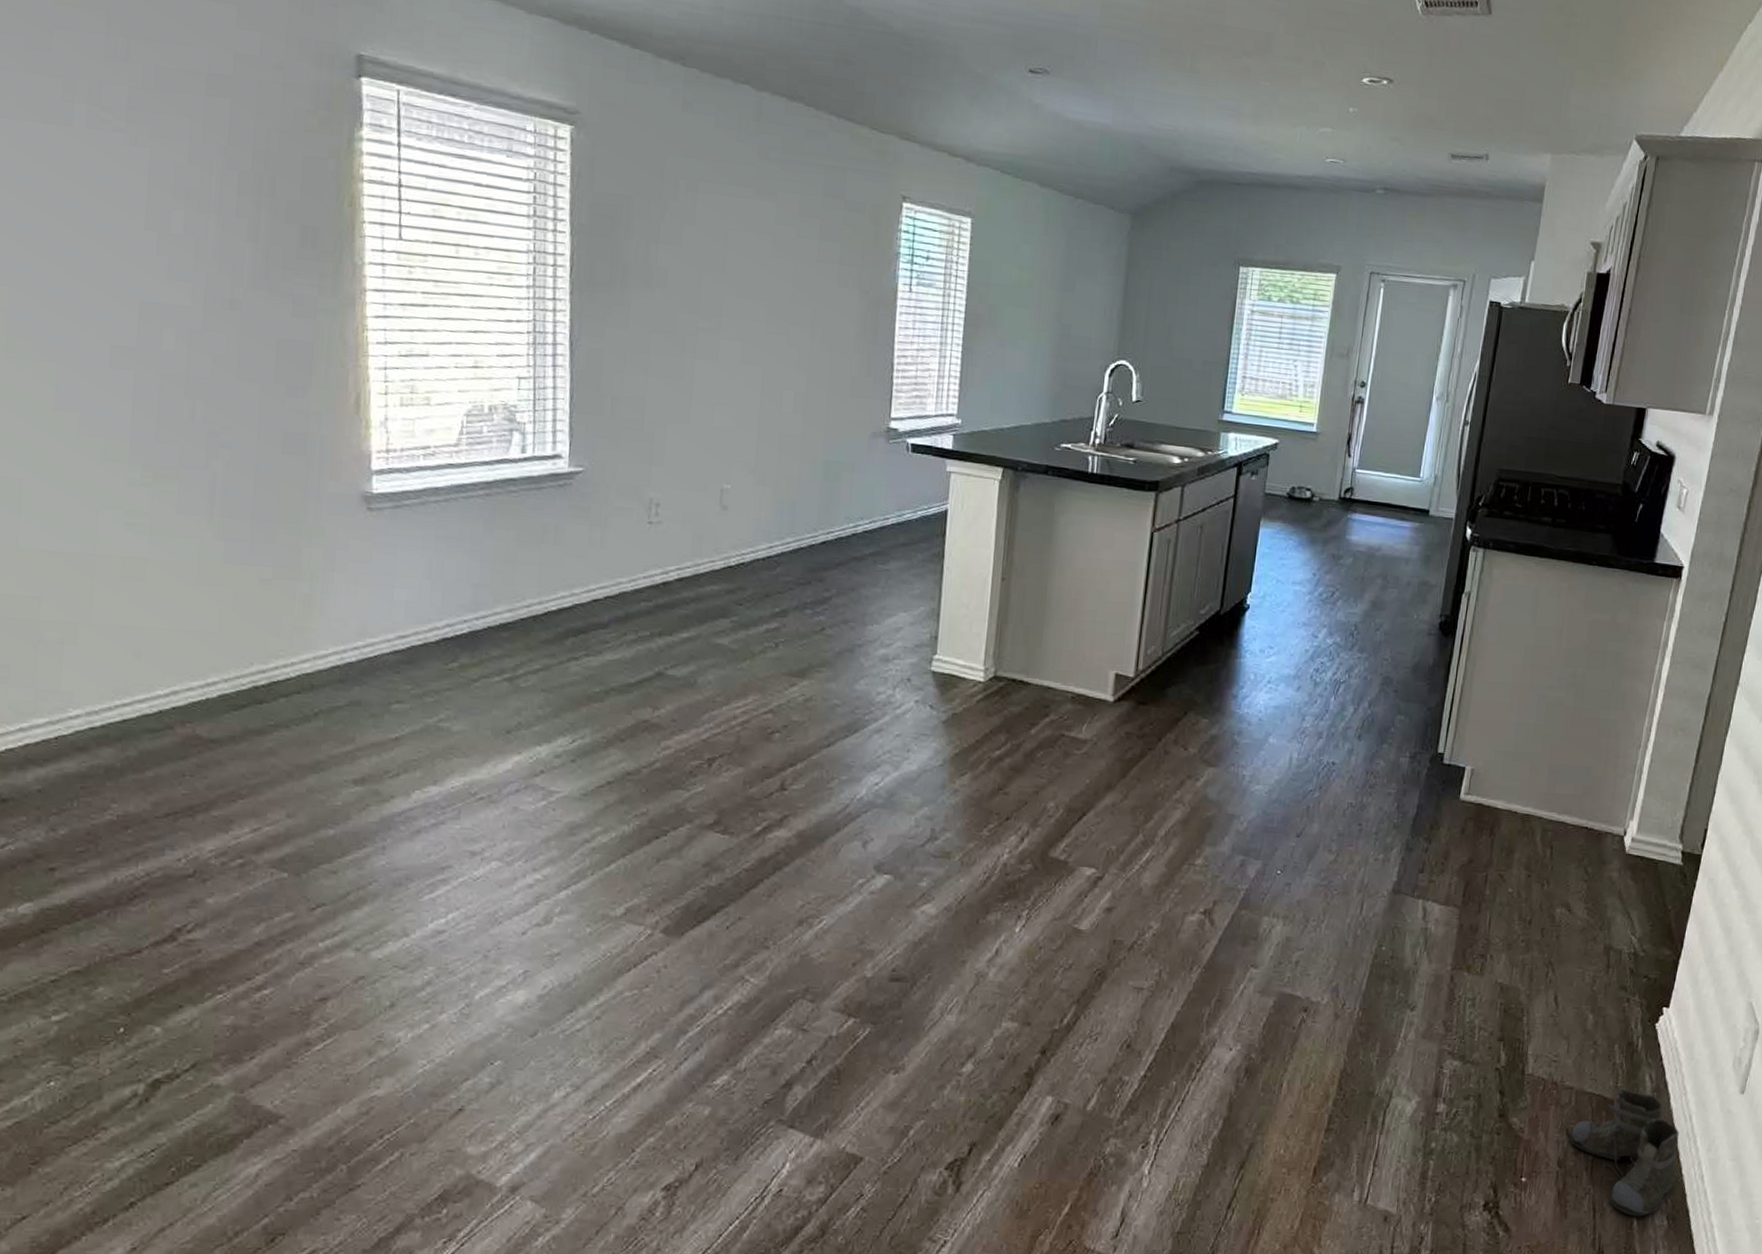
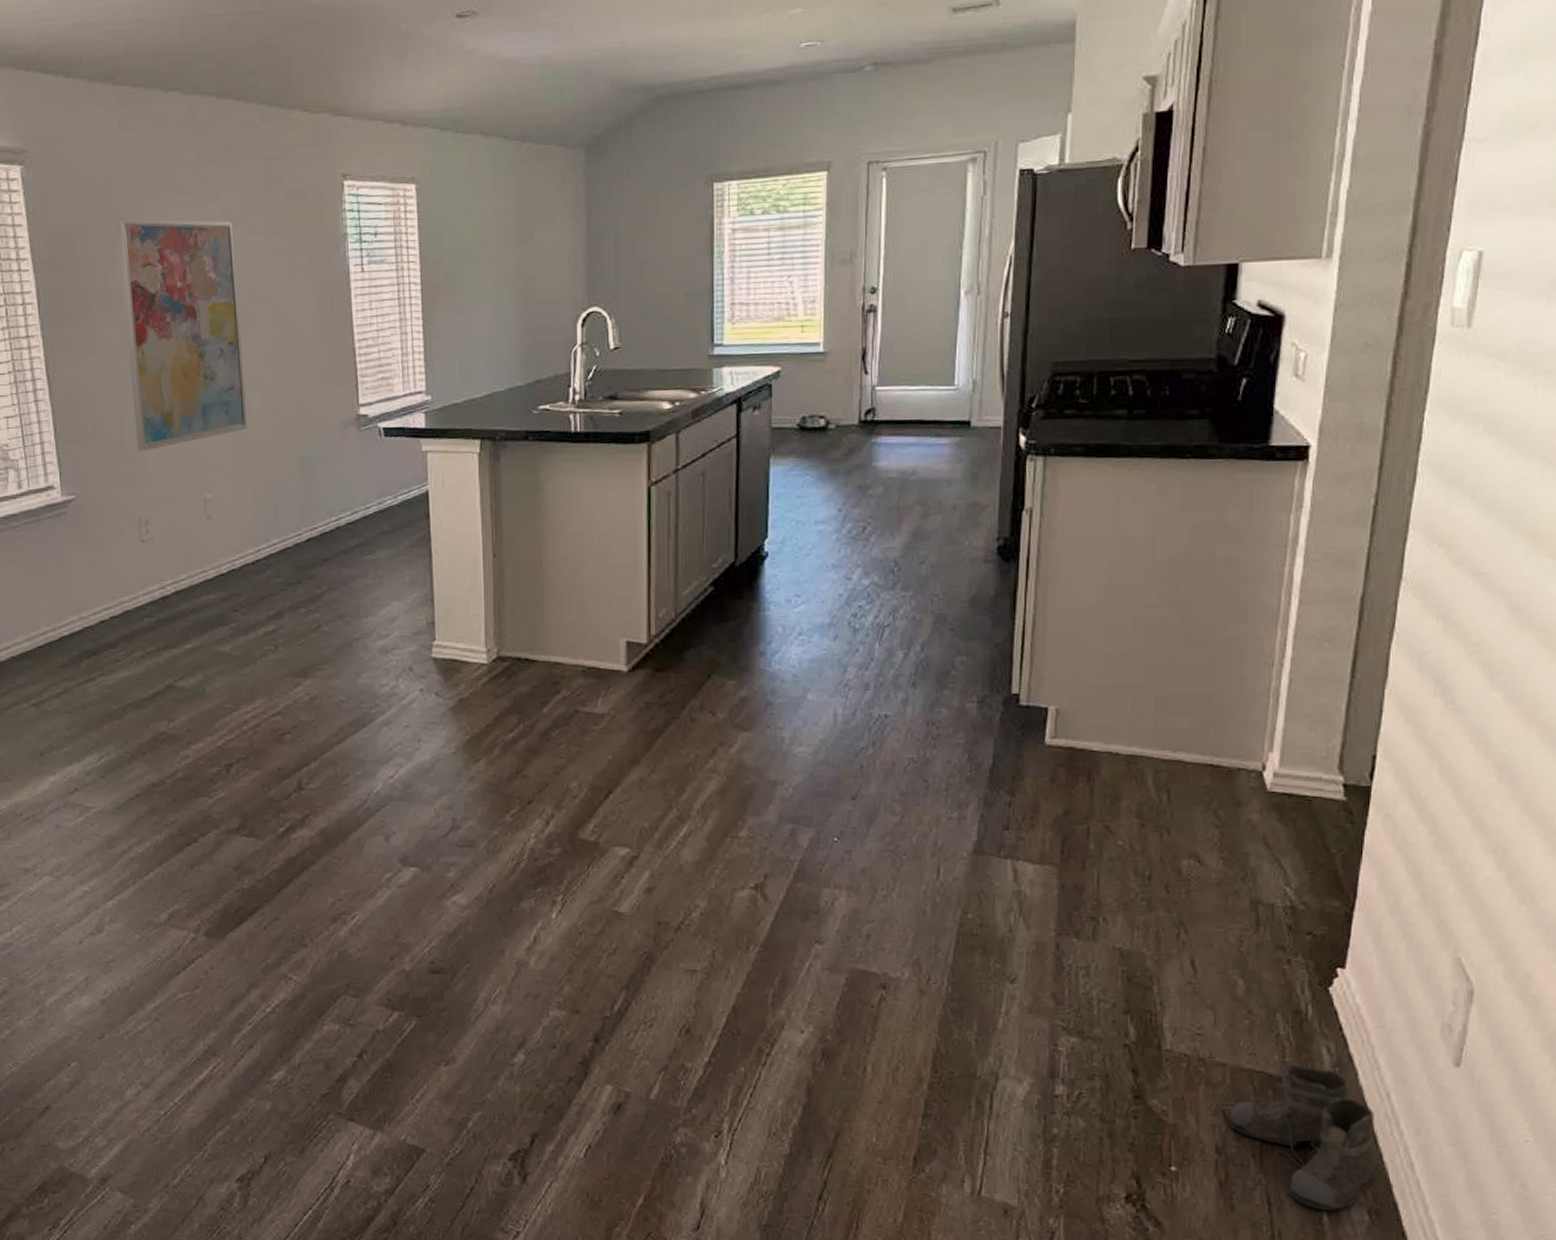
wall art: none [658,197,787,434] -> present [116,218,248,452]

